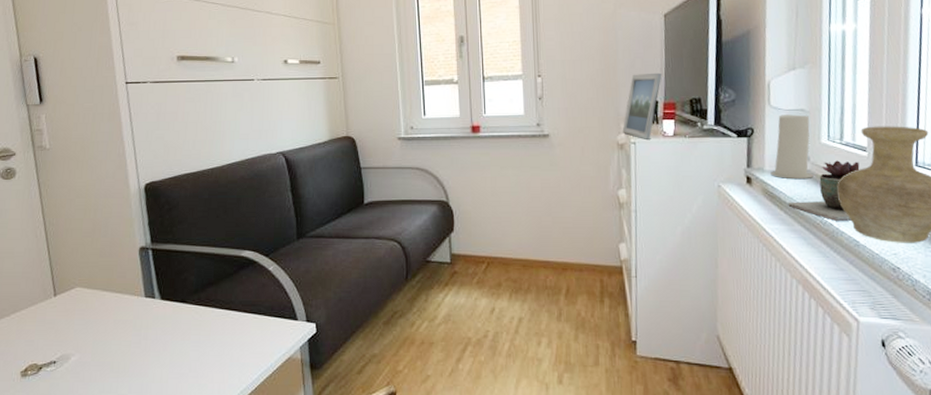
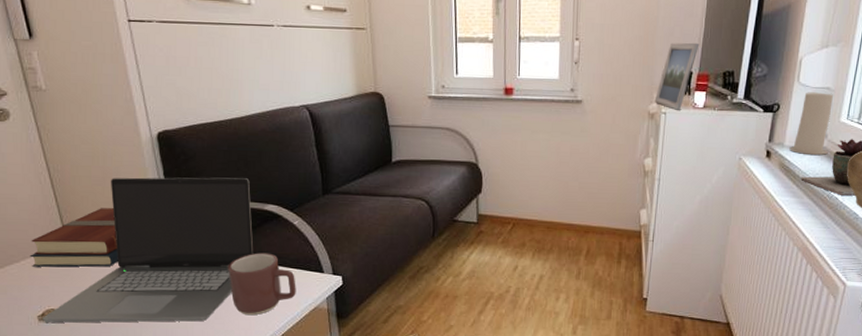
books: none [19,259,101,320] -> present [29,208,118,267]
laptop: none [25,225,230,378] -> present [43,177,254,323]
mug: none [204,300,270,368] -> present [228,252,296,316]

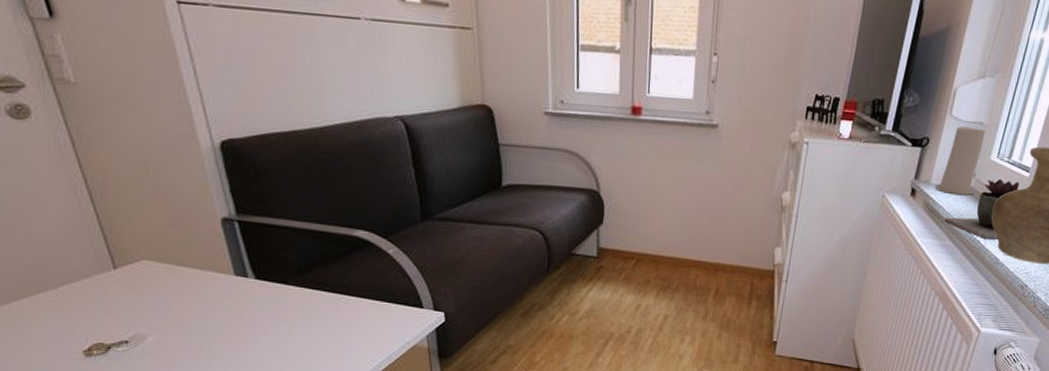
books: present [29,208,118,267] -> none [68,228,179,297]
laptop: present [43,177,254,323] -> none [89,193,342,360]
mug: present [228,252,296,316] -> none [311,284,392,354]
picture frame: present [654,42,700,110] -> none [796,64,850,140]

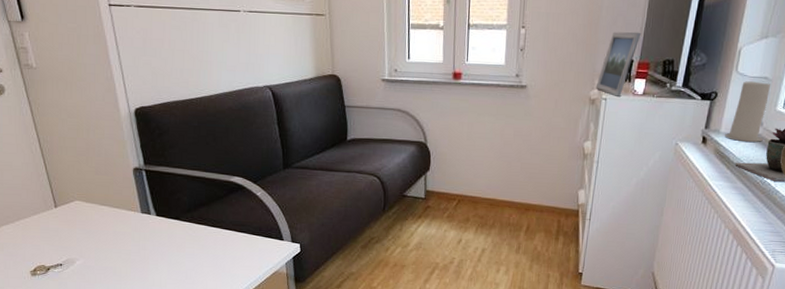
picture frame: none [796,64,850,140] -> present [595,31,641,97]

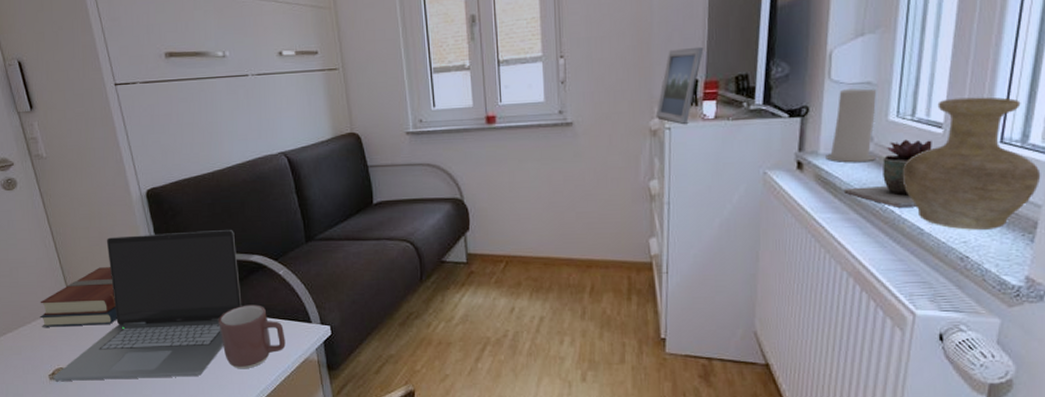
books: none [23,176,101,229] -> present [39,267,117,327]
laptop: none [35,149,221,281] -> present [53,230,242,381]
mug: none [197,220,259,277] -> present [218,304,286,369]

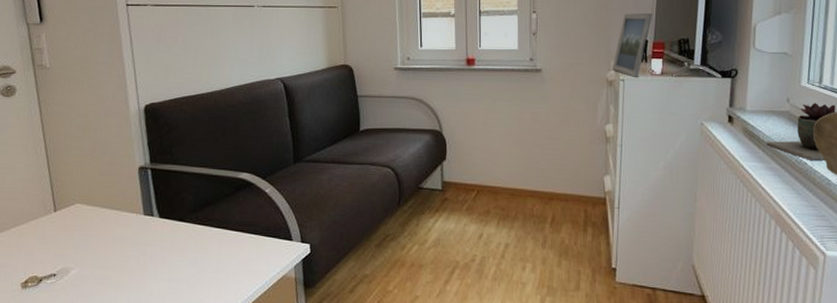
books: present [39,267,117,327] -> none [20,177,101,235]
laptop: present [53,230,242,381] -> none [25,147,227,290]
mug: present [218,304,286,369] -> none [201,220,266,284]
candle: present [825,88,877,163] -> none [751,57,792,120]

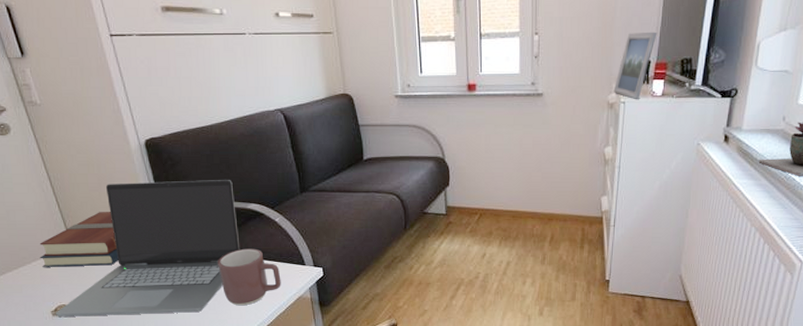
books: none [20,177,101,235] -> present [39,212,119,267]
laptop: none [25,147,227,290] -> present [56,180,240,317]
mug: none [201,220,266,284] -> present [218,248,281,306]

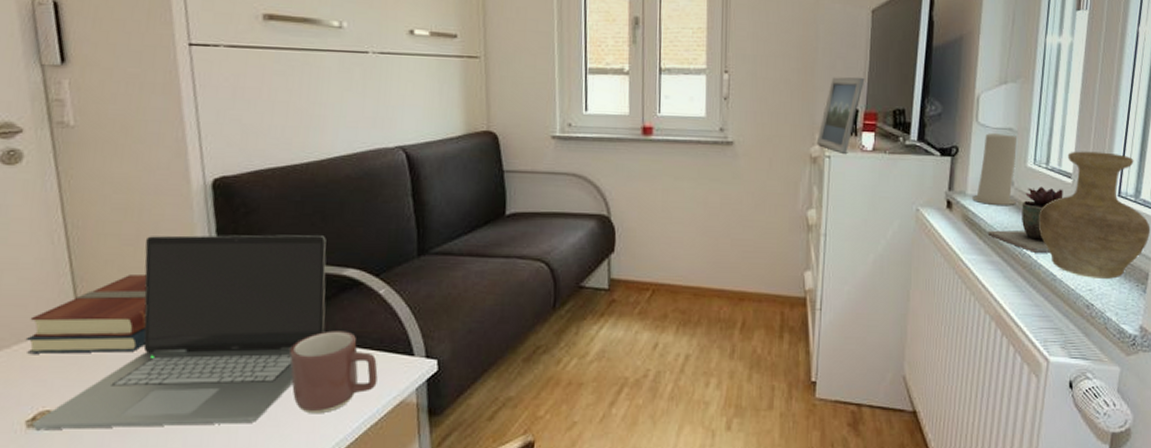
candle: none [747,76,792,138] -> present [972,133,1018,206]

